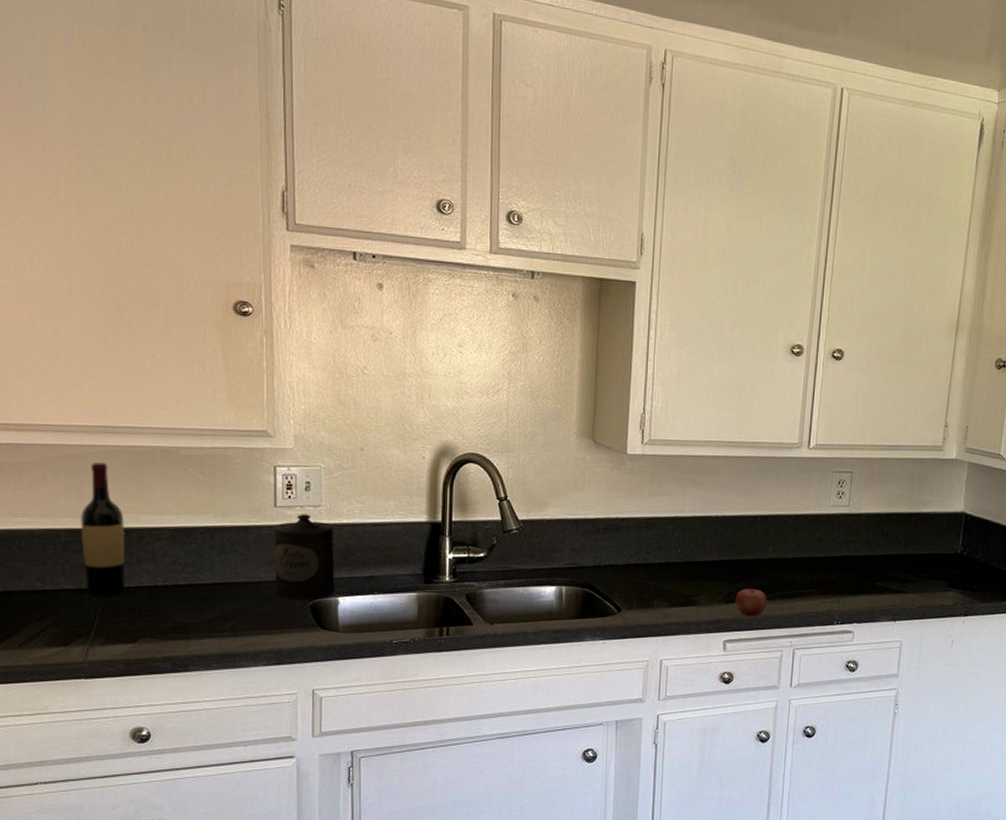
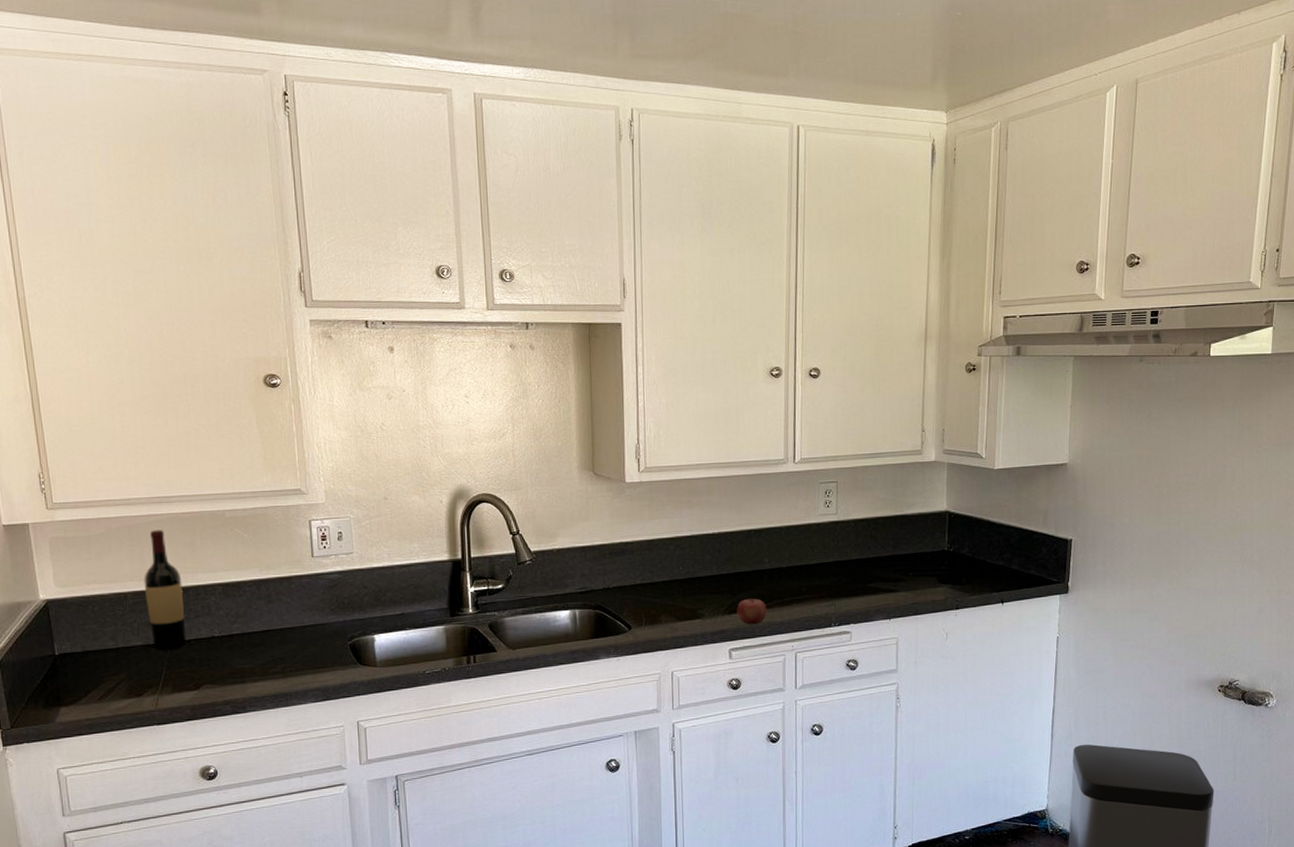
canister: present [274,514,335,600] -> none [313,561,371,641]

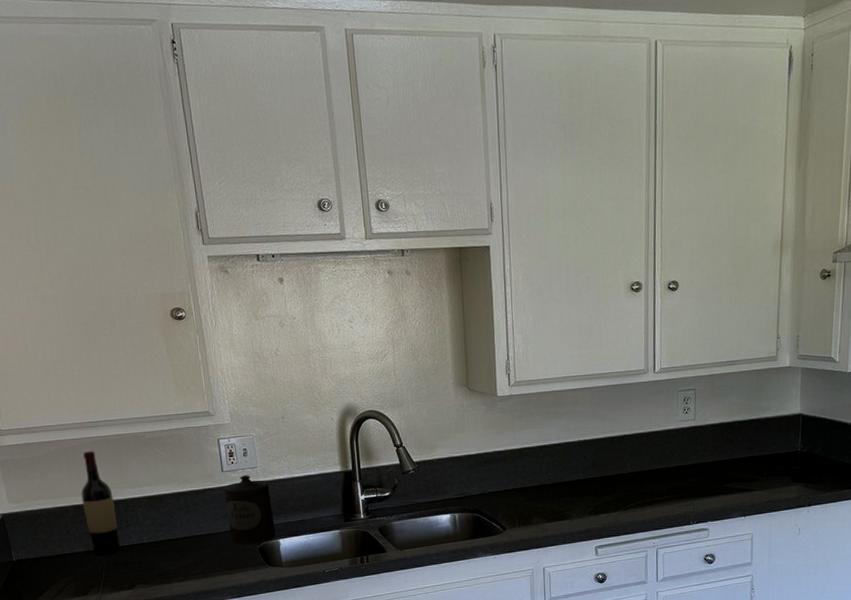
canister: none [313,561,371,641] -> present [223,475,276,545]
fruit: present [736,598,767,625] -> none [601,499,630,524]

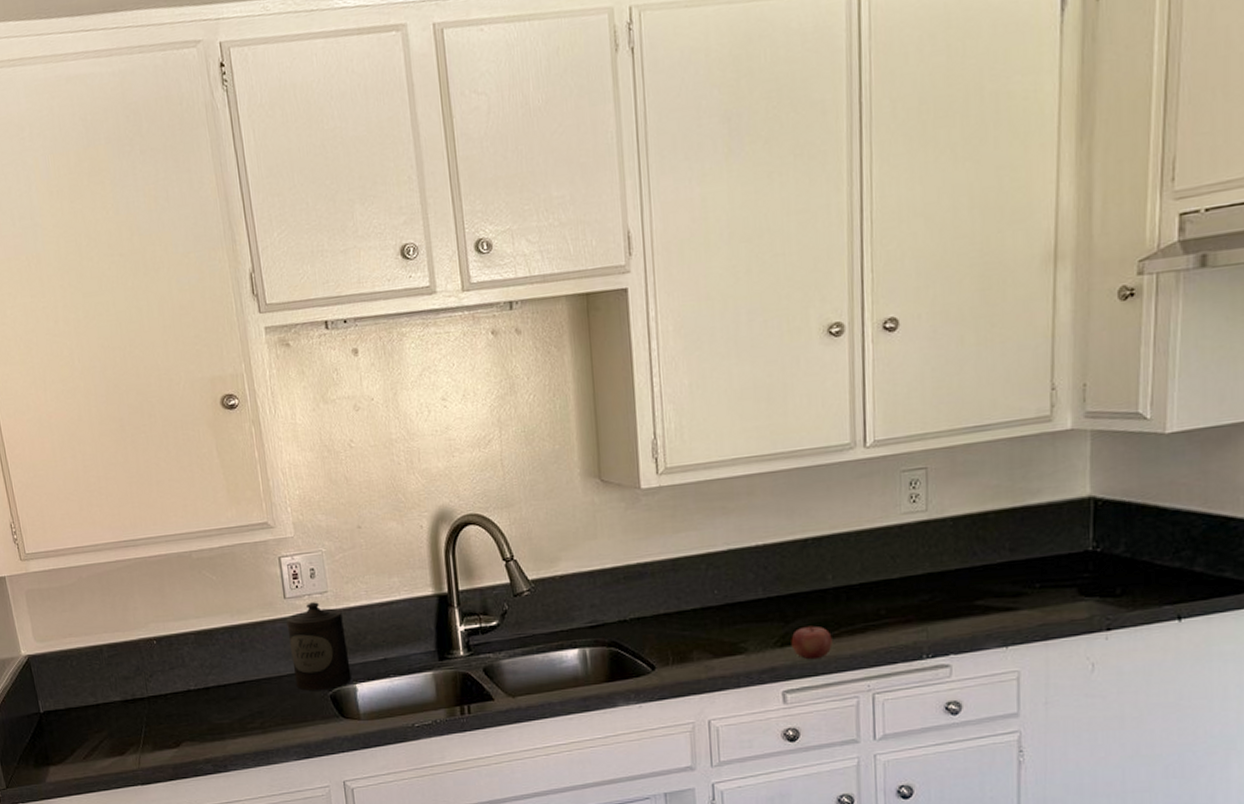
wine bottle: present [81,451,121,557] -> none [117,576,164,707]
fruit: none [601,499,630,524] -> present [791,626,833,660]

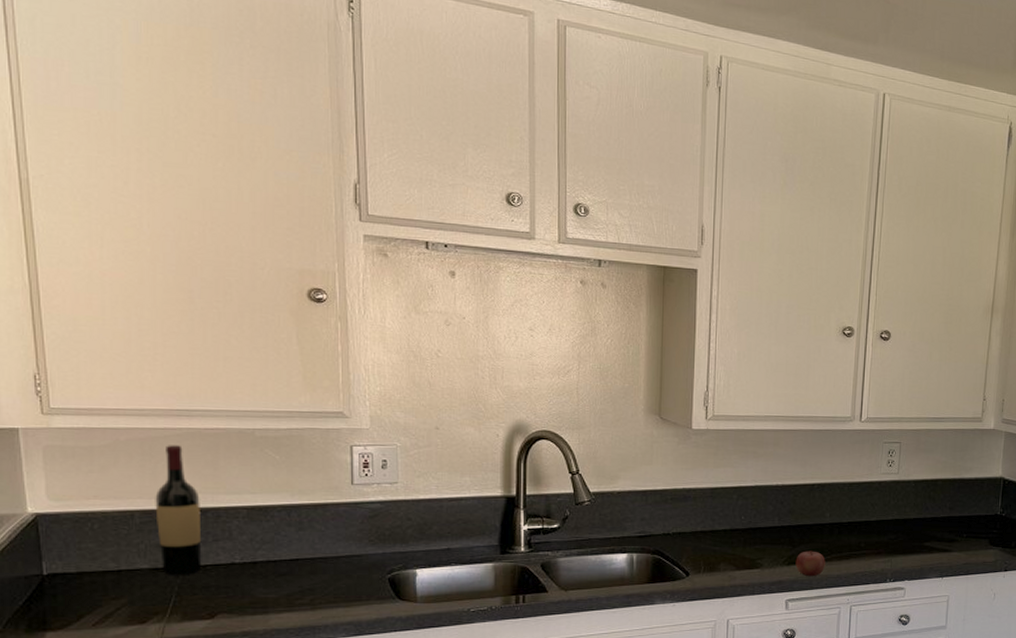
wine bottle: none [117,576,164,707] -> present [155,445,202,576]
canister: present [286,602,352,691] -> none [351,491,413,573]

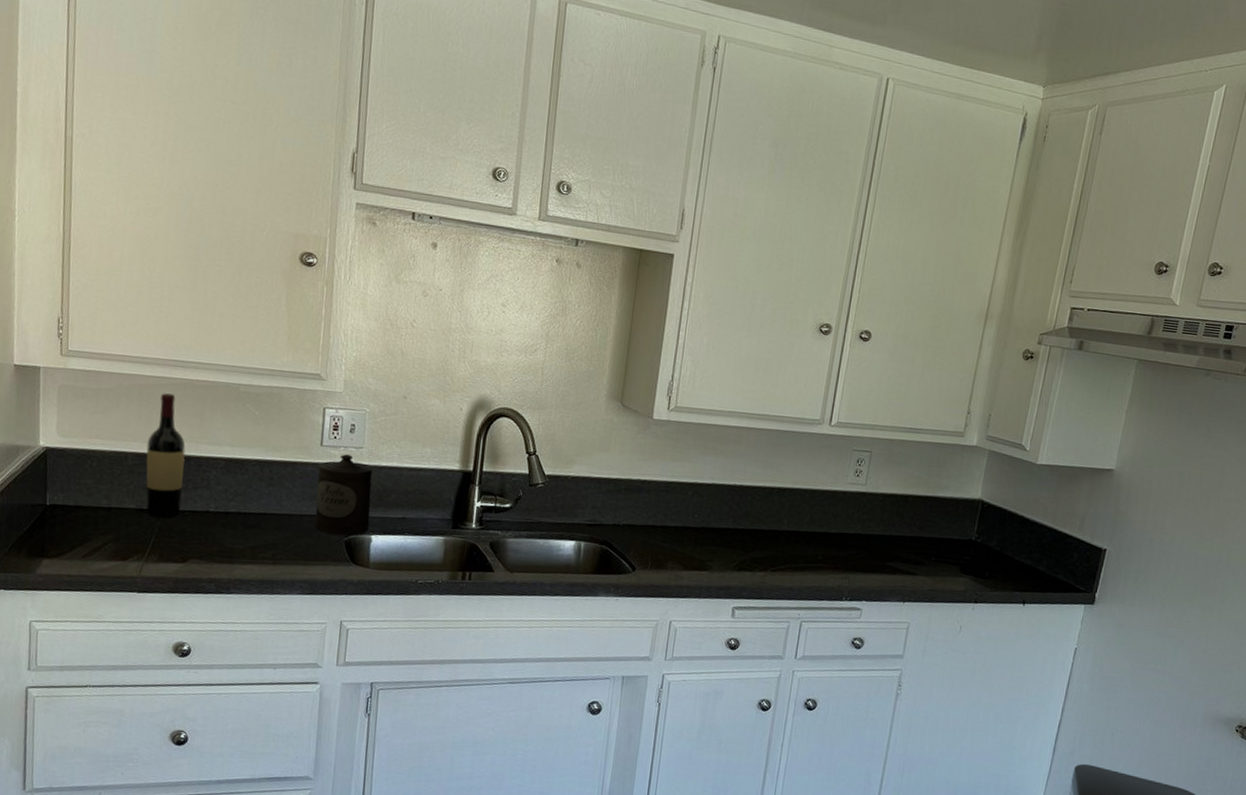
canister: none [351,491,413,573] -> present [315,454,373,536]
fruit: present [795,551,825,577] -> none [746,557,779,586]

